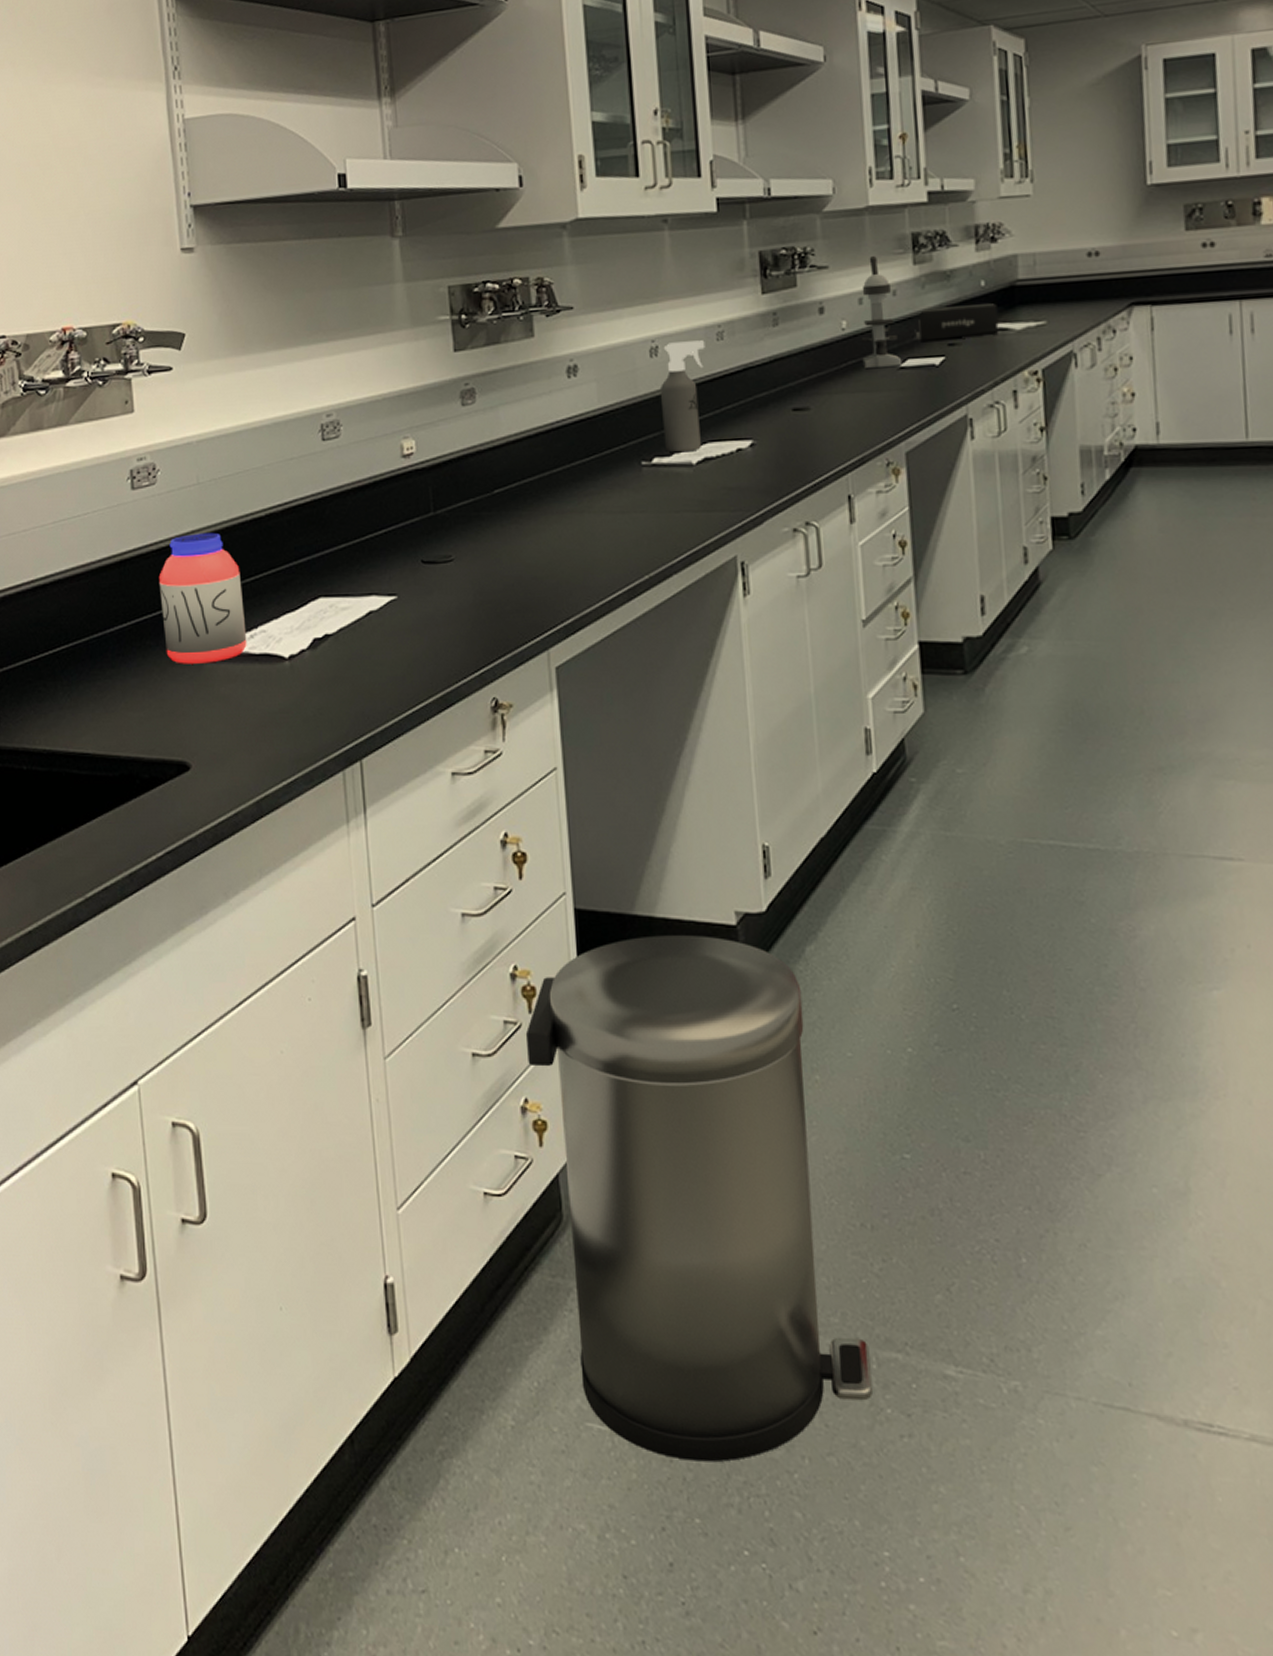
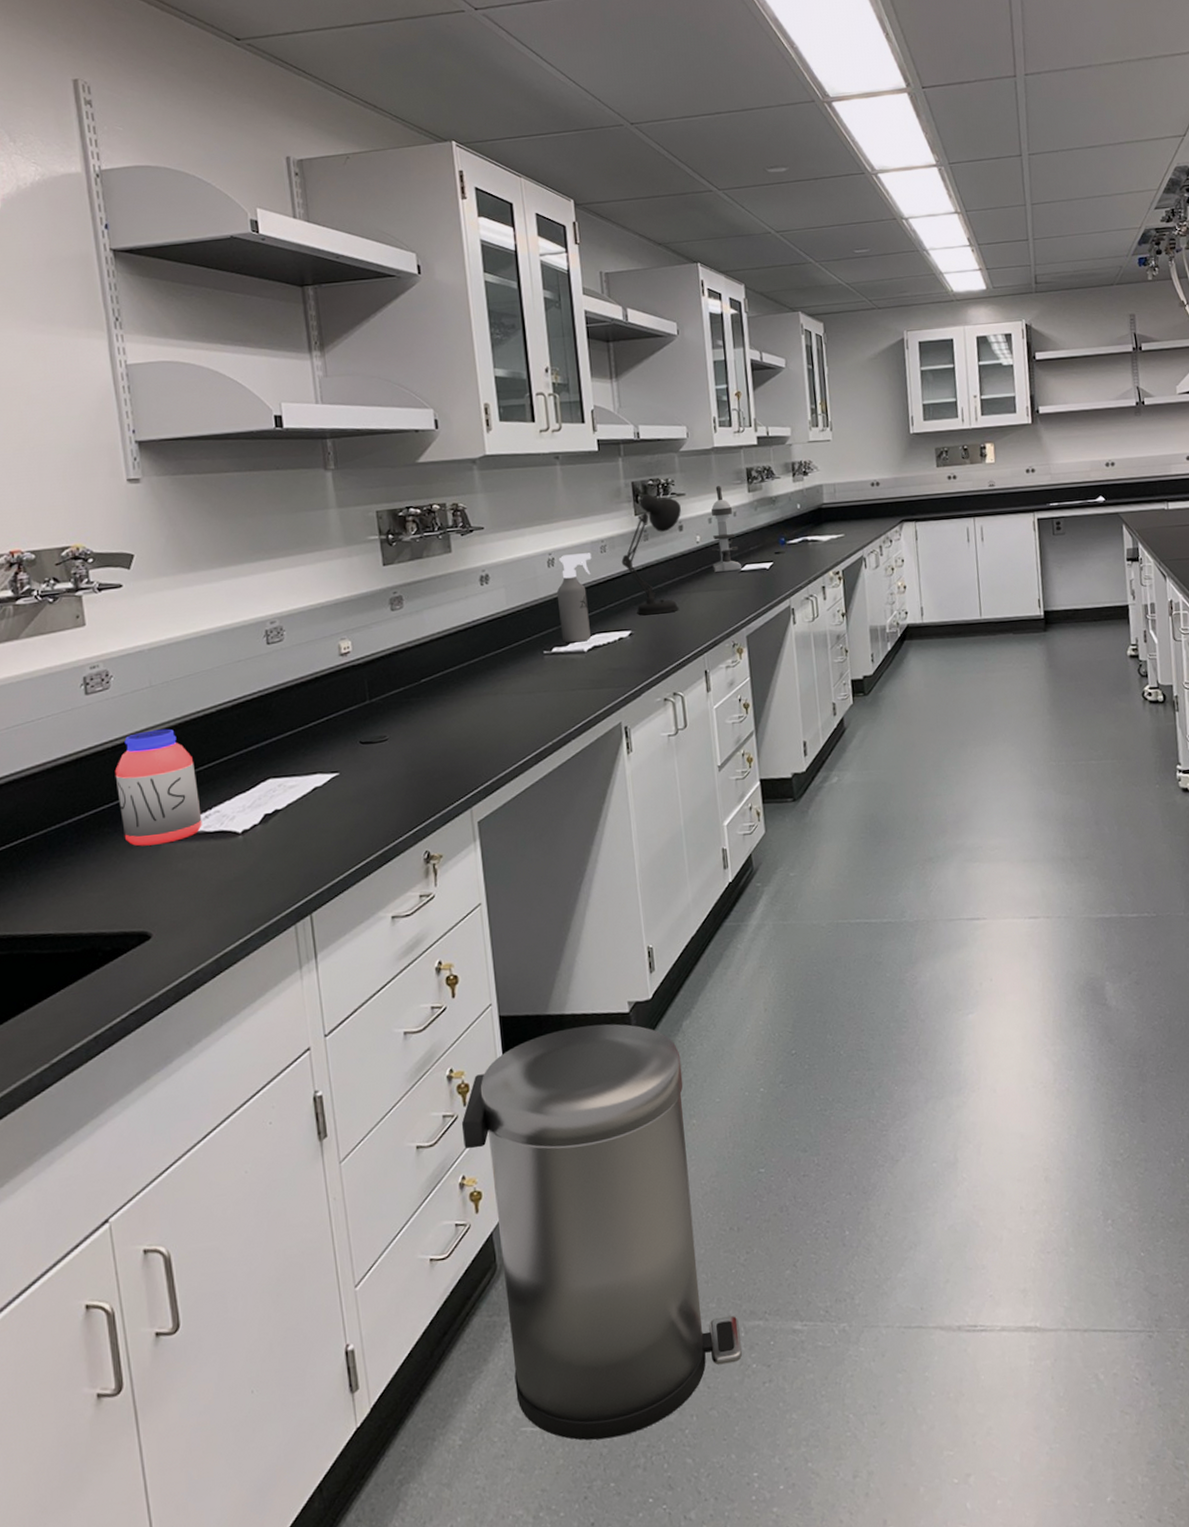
desk lamp: none [742,267,823,421] -> present [621,494,681,615]
box: present [914,302,1000,341] -> none [750,521,812,551]

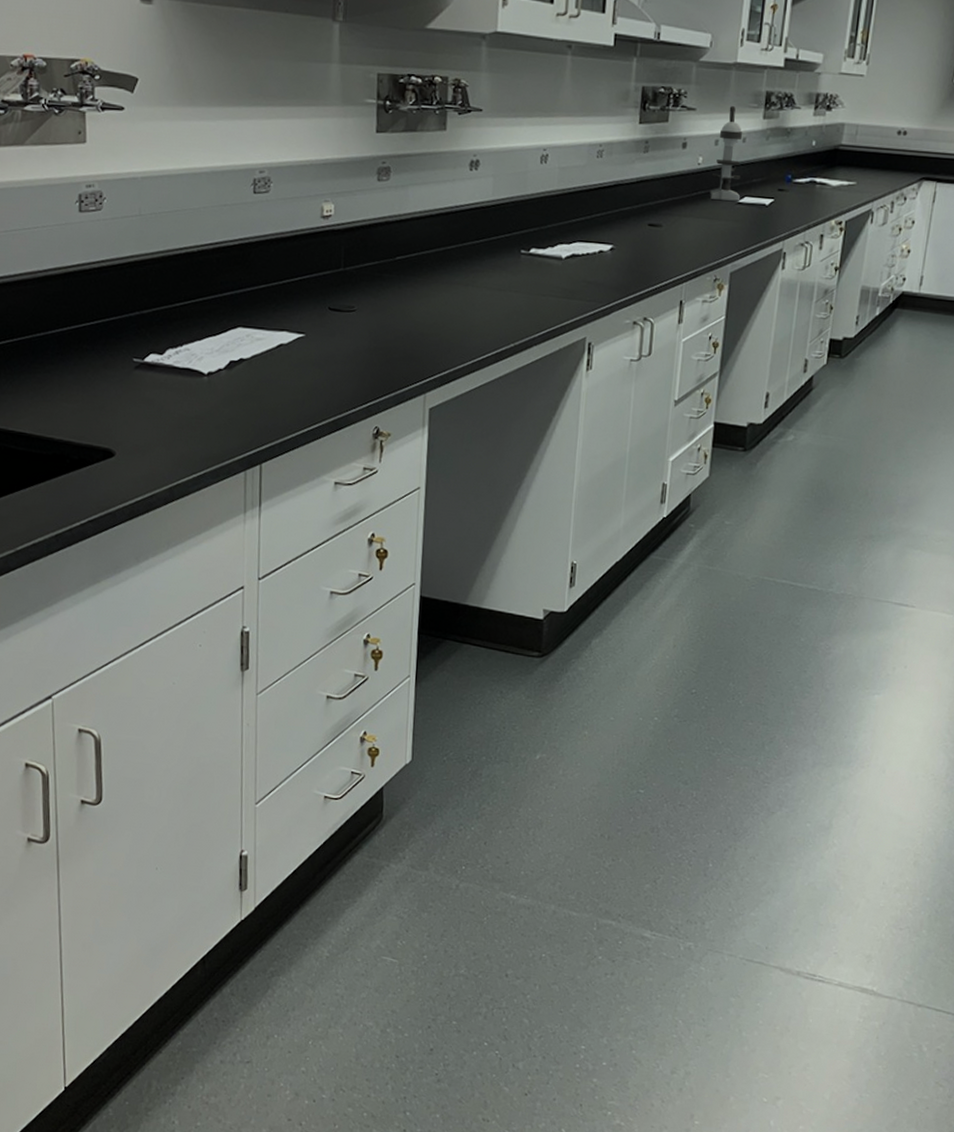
jar: present [114,729,202,846] -> none [98,258,173,370]
pedal bin: present [461,1024,742,1440] -> none [370,621,593,986]
spray bottle: present [557,553,592,643] -> none [541,153,587,248]
desk lamp: present [621,494,681,615] -> none [616,102,689,234]

